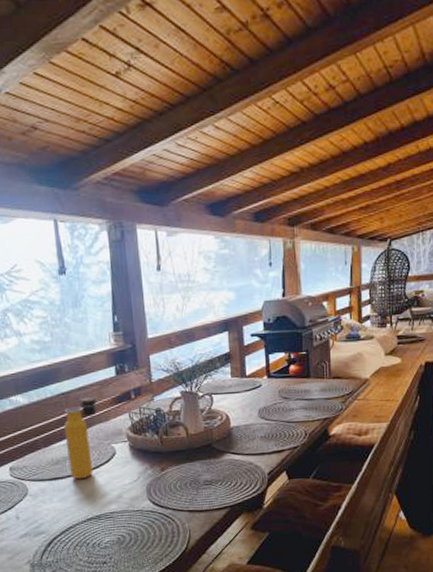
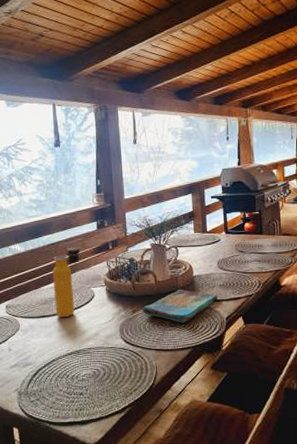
dish towel: none [171,443,258,481] -> present [142,290,217,323]

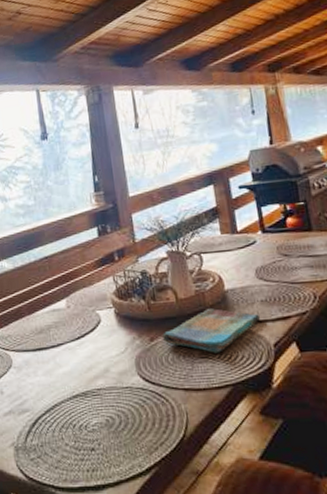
water bottle: present [52,241,80,318] -> none [47,253,79,351]

